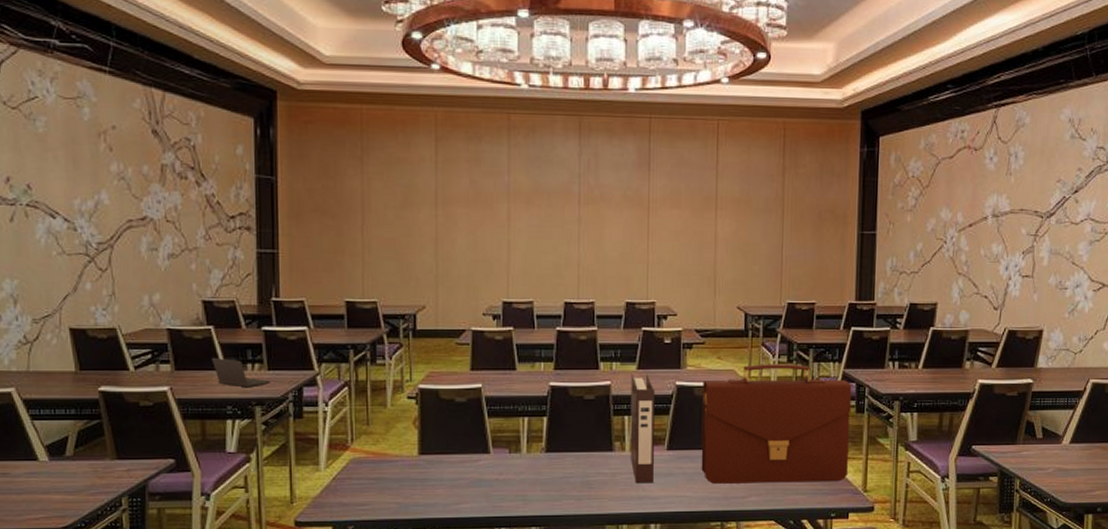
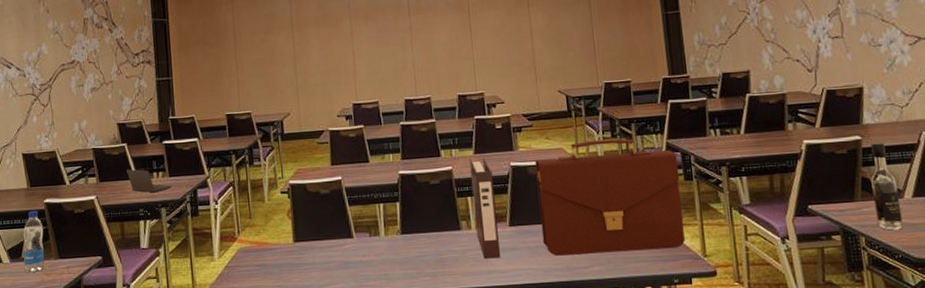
bottle: none [67,399,98,475] -> present [23,210,45,273]
bottle: none [1033,386,1058,475] -> present [871,142,903,231]

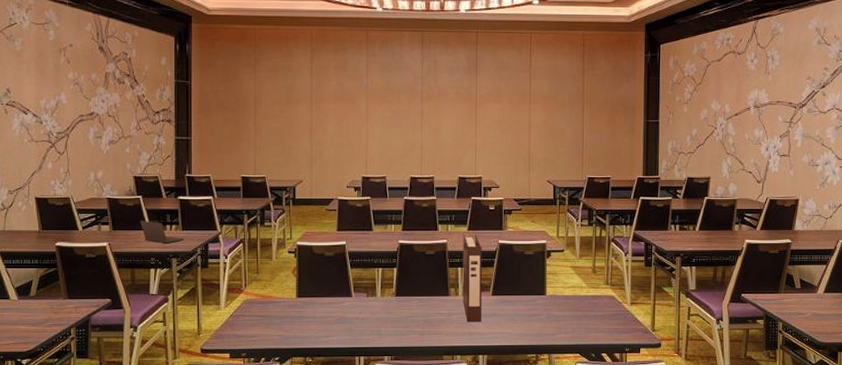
bottle: present [23,210,45,273] -> none [31,252,54,311]
briefcase: present [535,138,685,256] -> none [519,226,641,323]
bottle: present [871,142,903,231] -> none [793,245,814,319]

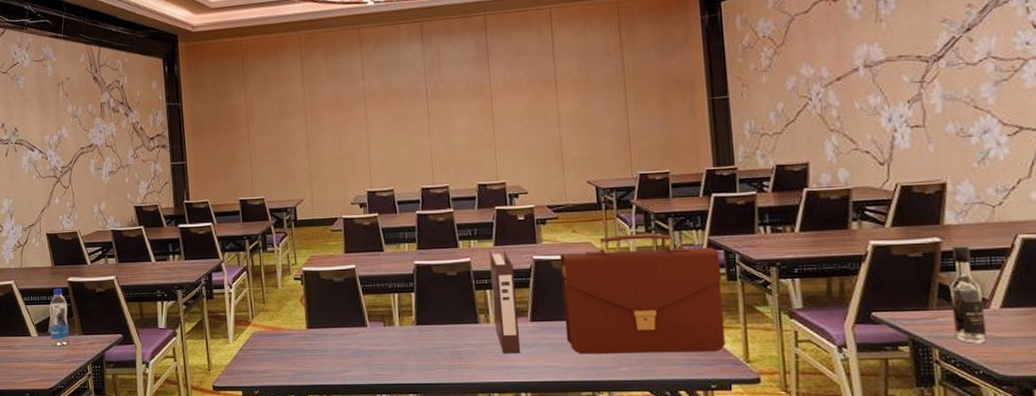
bottle: none [31,252,54,311] -> present [49,288,70,347]
laptop computer: present [139,220,184,244] -> none [143,251,188,275]
briefcase: none [519,226,641,323] -> present [560,234,725,354]
bottle: none [793,245,814,319] -> present [950,245,987,344]

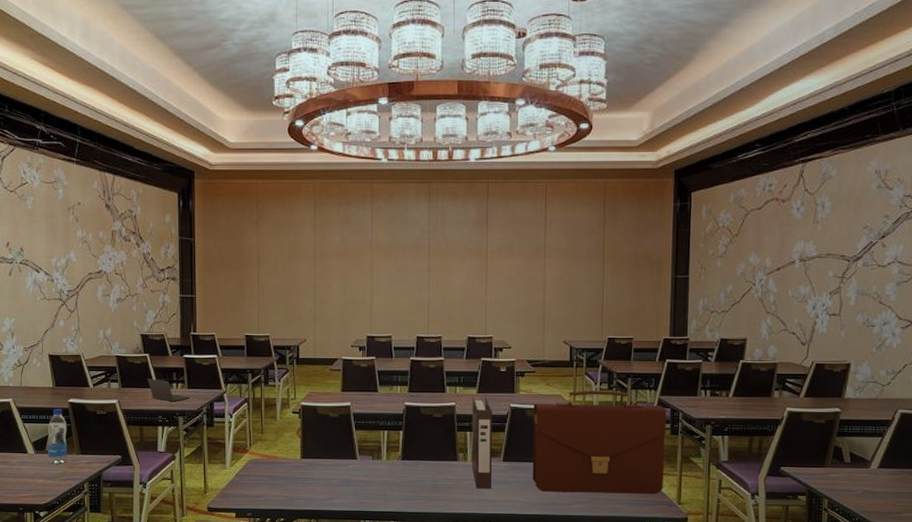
laptop computer: none [143,251,188,275] -> present [147,378,190,402]
bottle: present [950,245,987,344] -> none [841,415,866,496]

